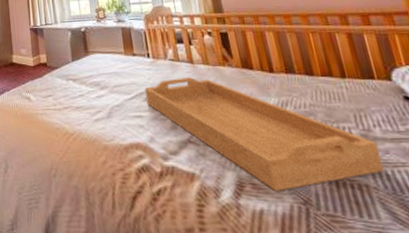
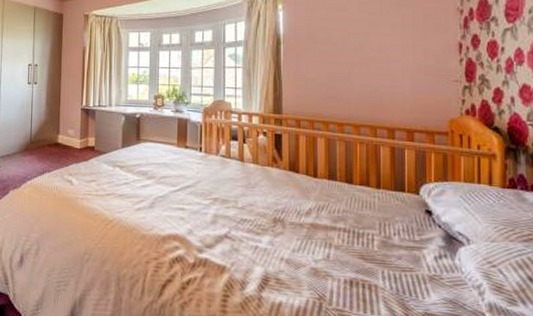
serving tray: present [144,77,385,191] -> none [191,174,394,287]

